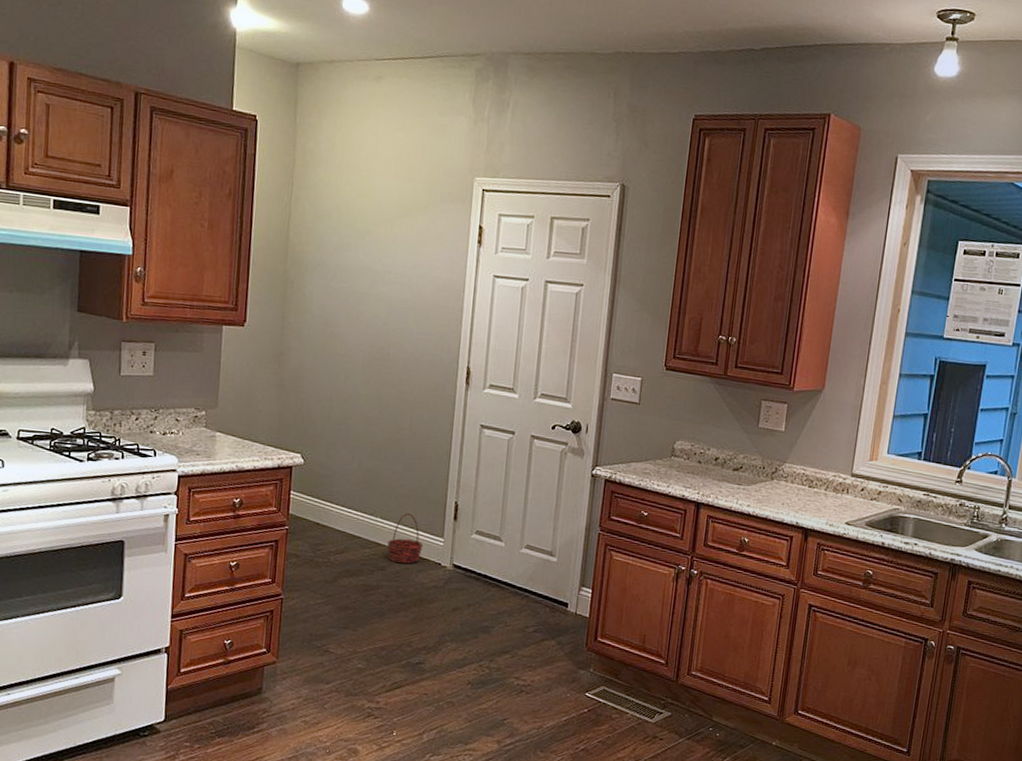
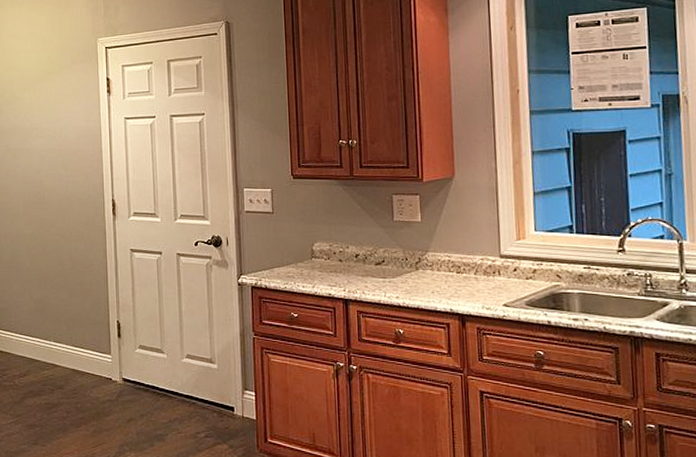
basket: present [387,513,424,564] -> none [62,335,94,380]

